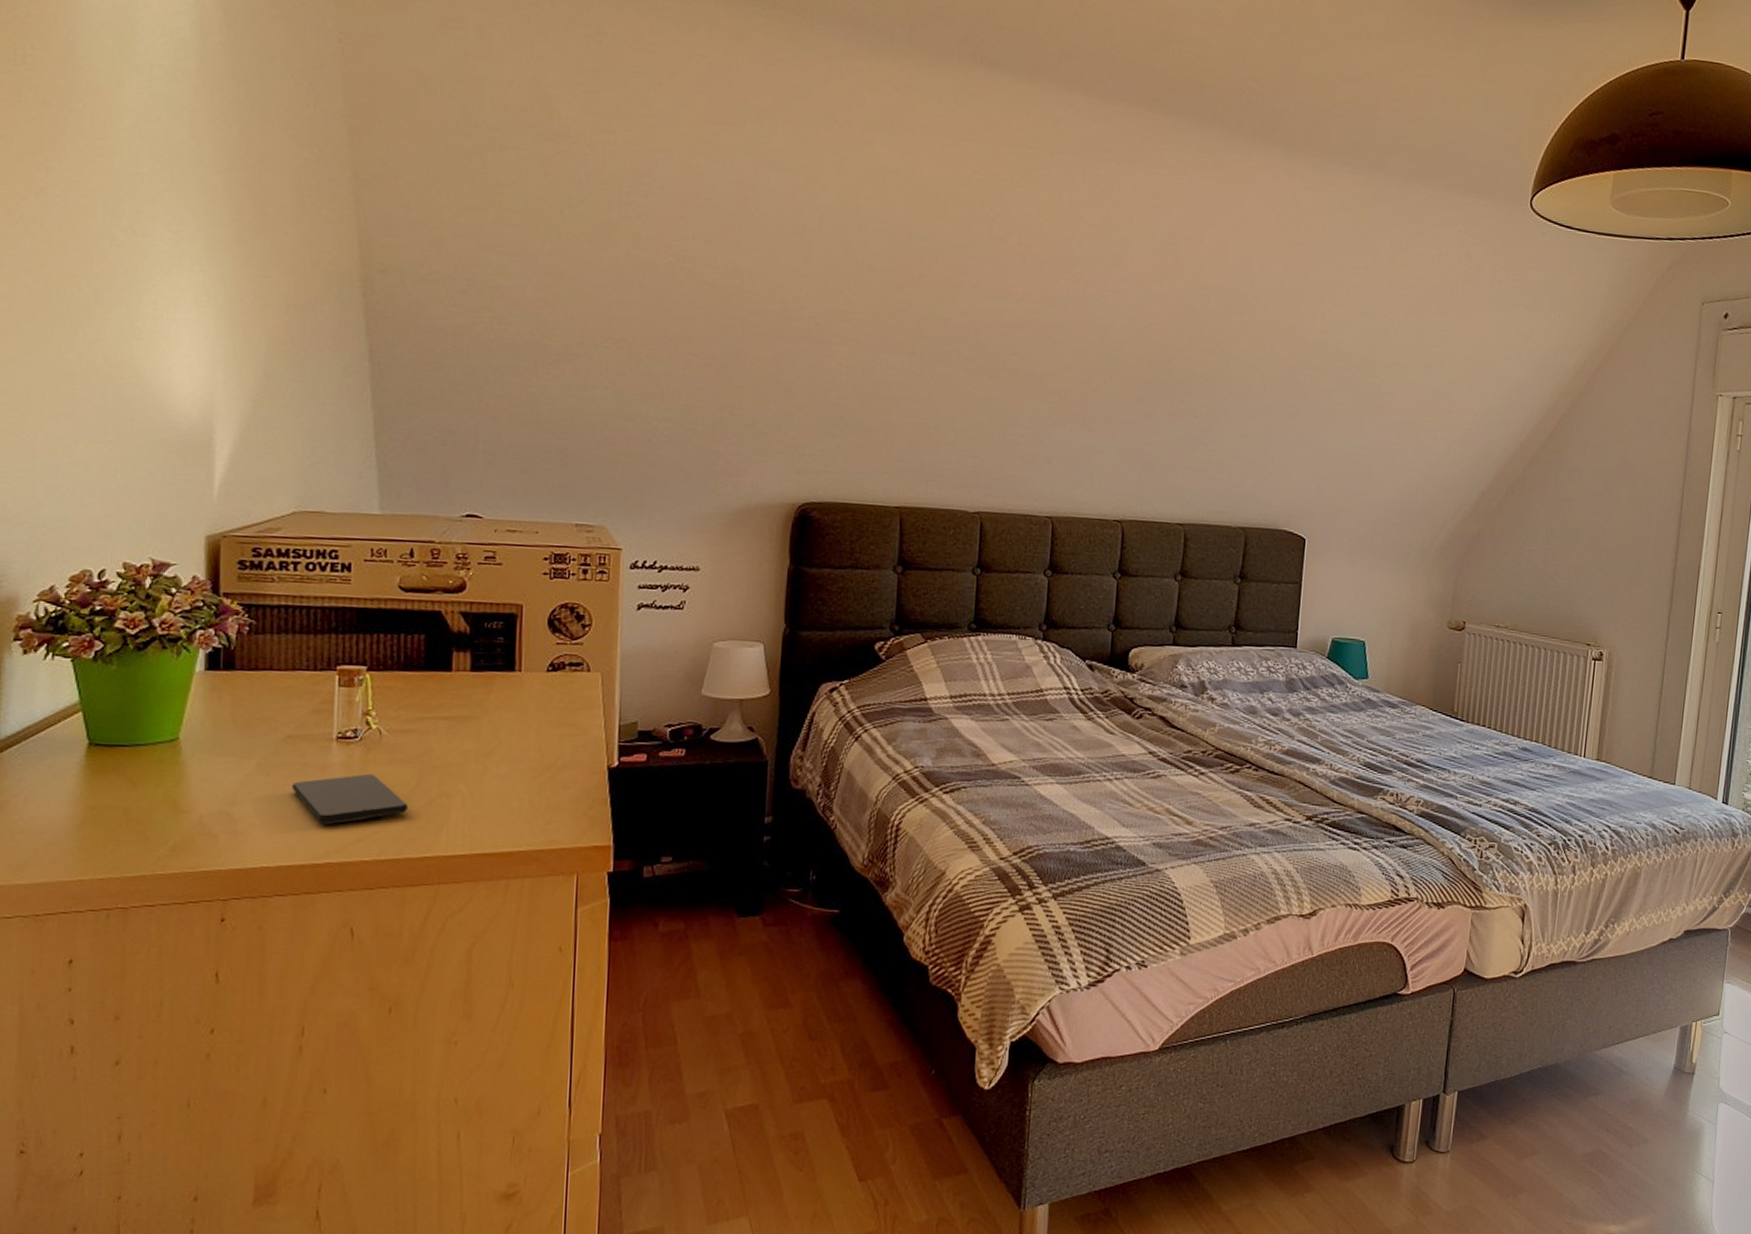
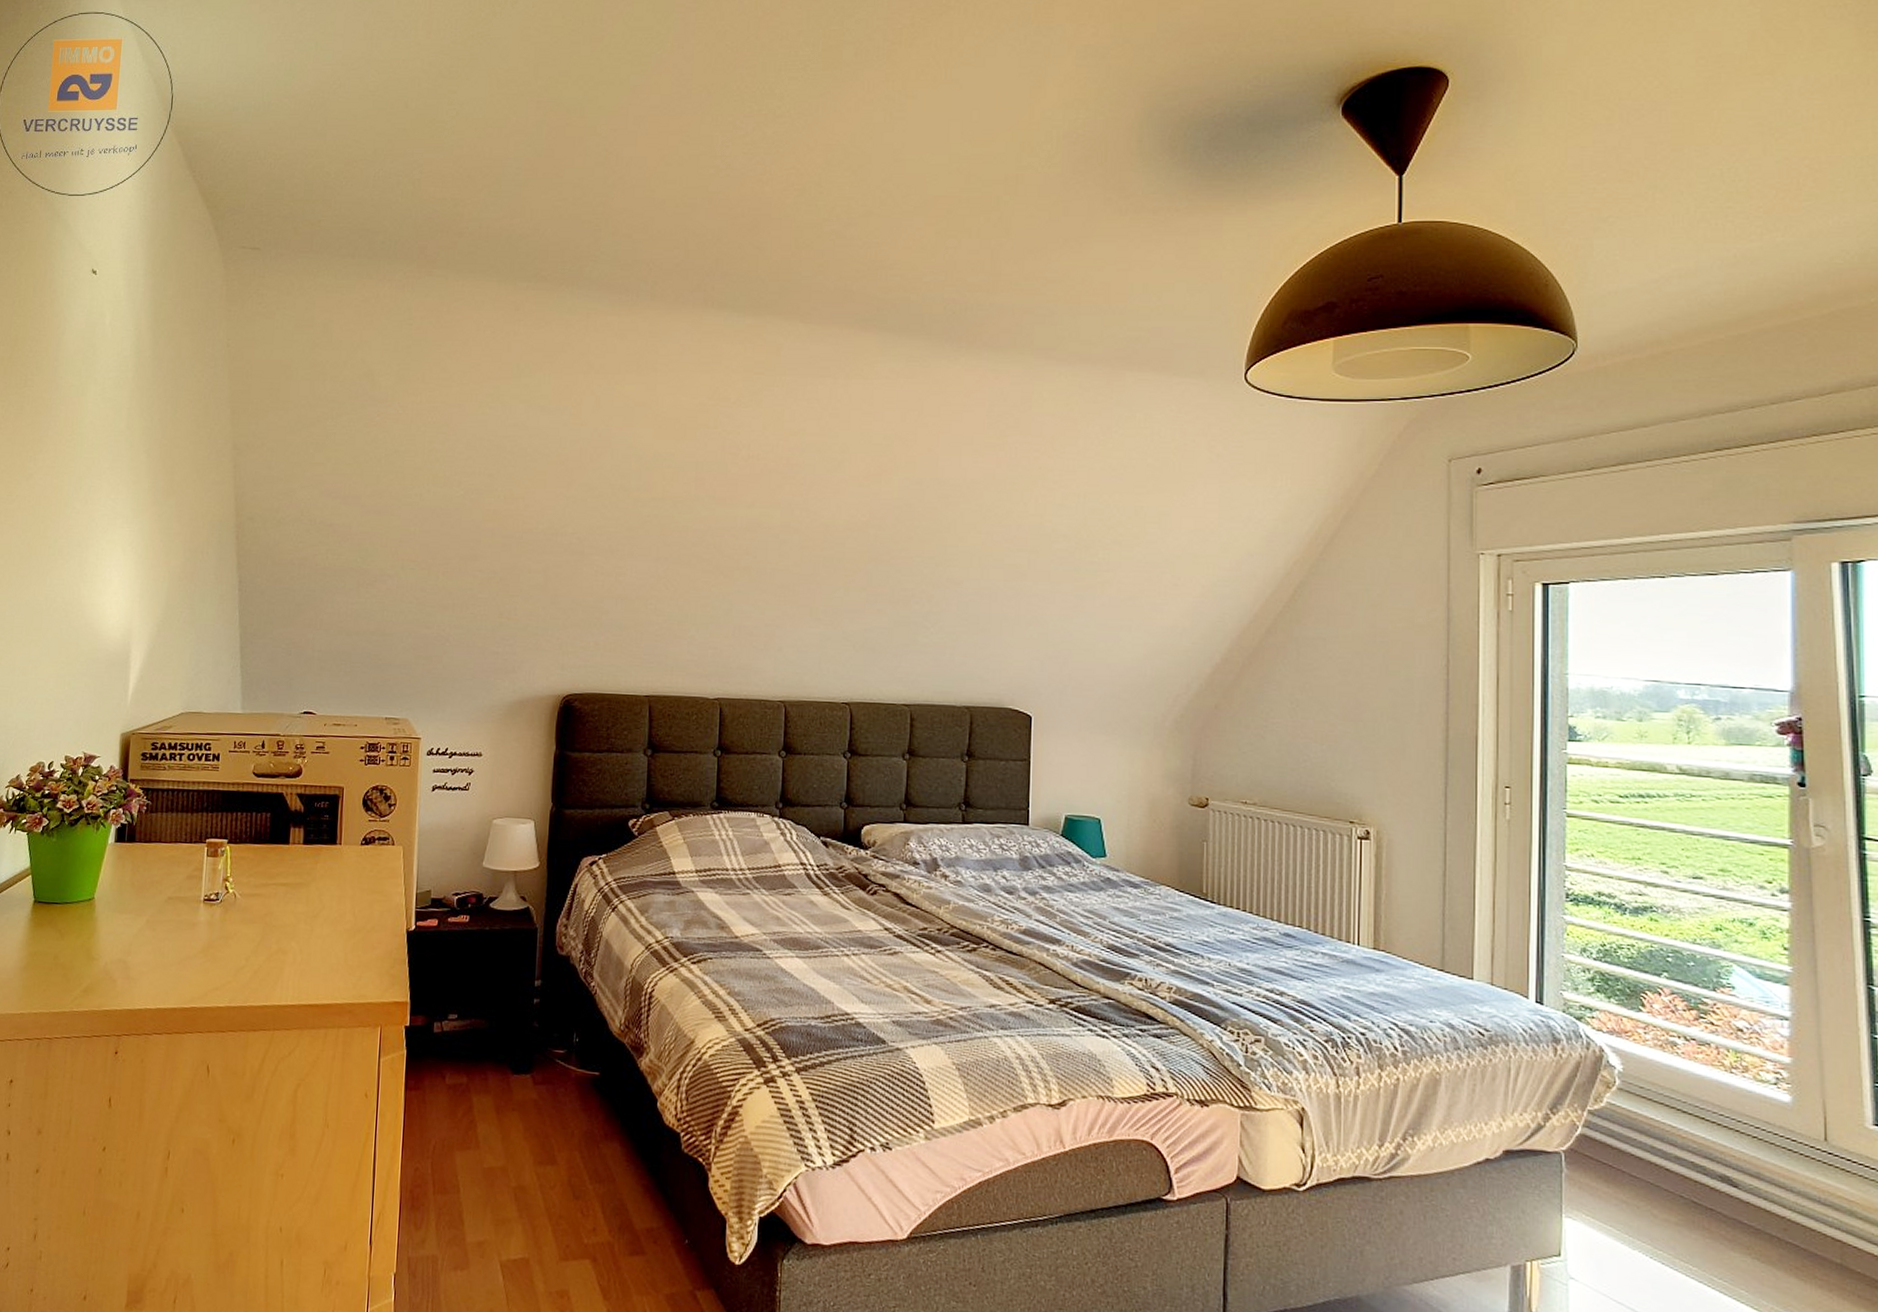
smartphone: present [292,773,408,825] -> none [170,931,253,974]

